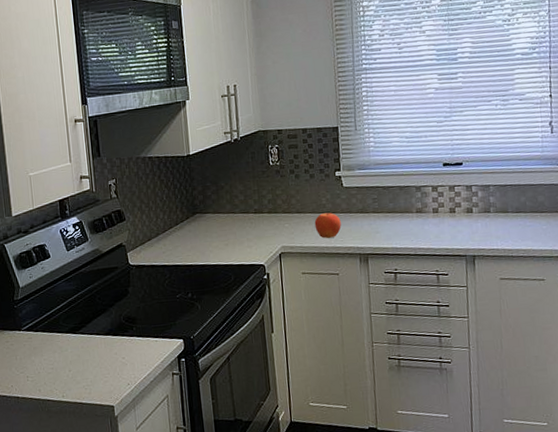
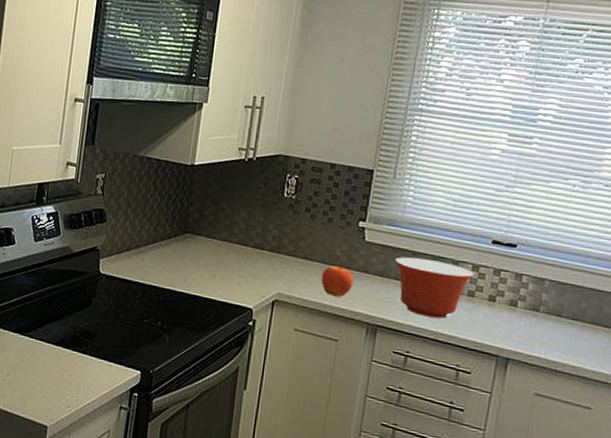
mixing bowl: none [371,189,435,238] -> present [395,257,474,319]

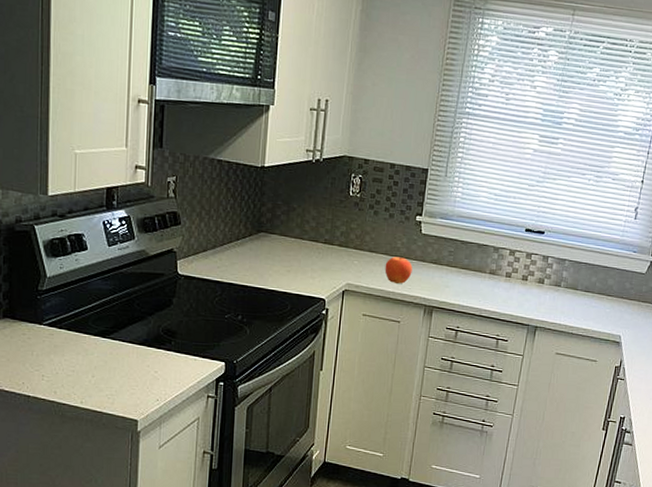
mixing bowl: present [395,257,474,319] -> none [447,246,511,297]

